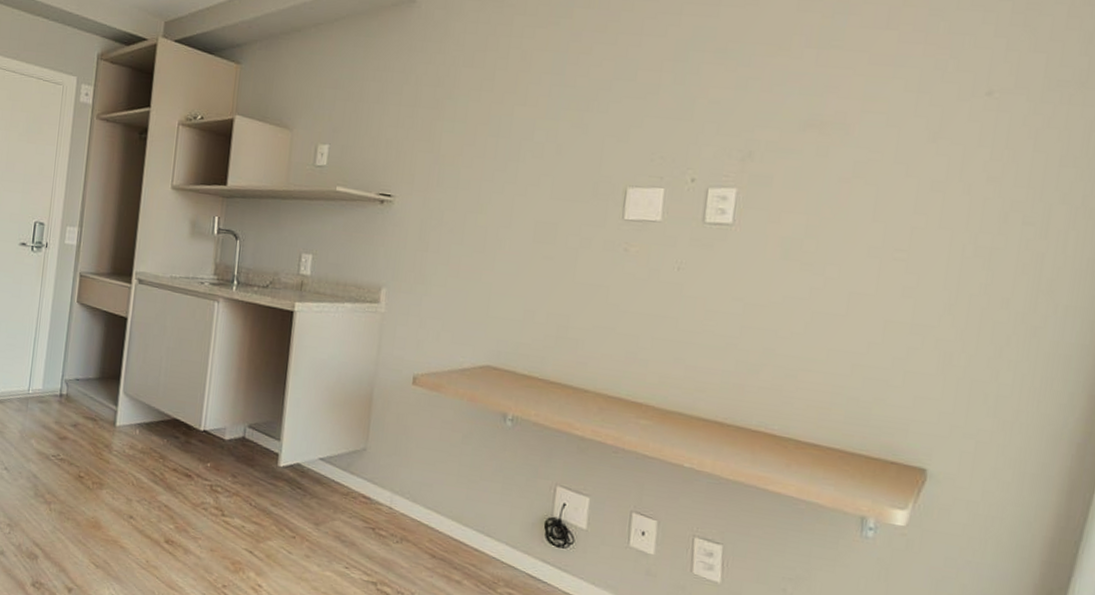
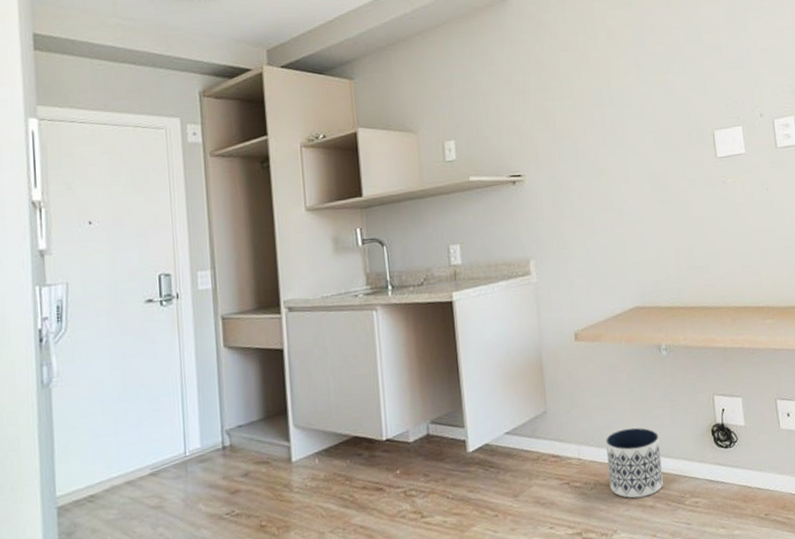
planter: none [417,491,483,570] -> present [606,427,663,499]

